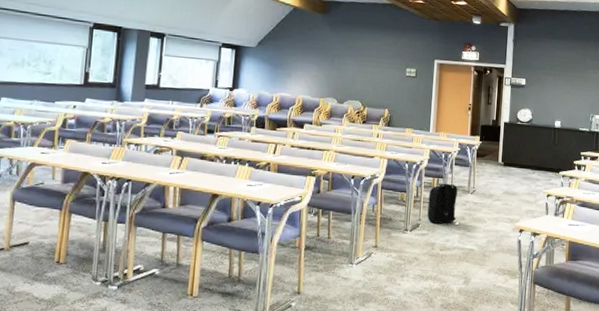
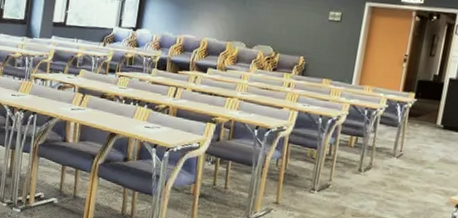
backpack: present [427,183,458,224] -> none [339,142,380,189]

